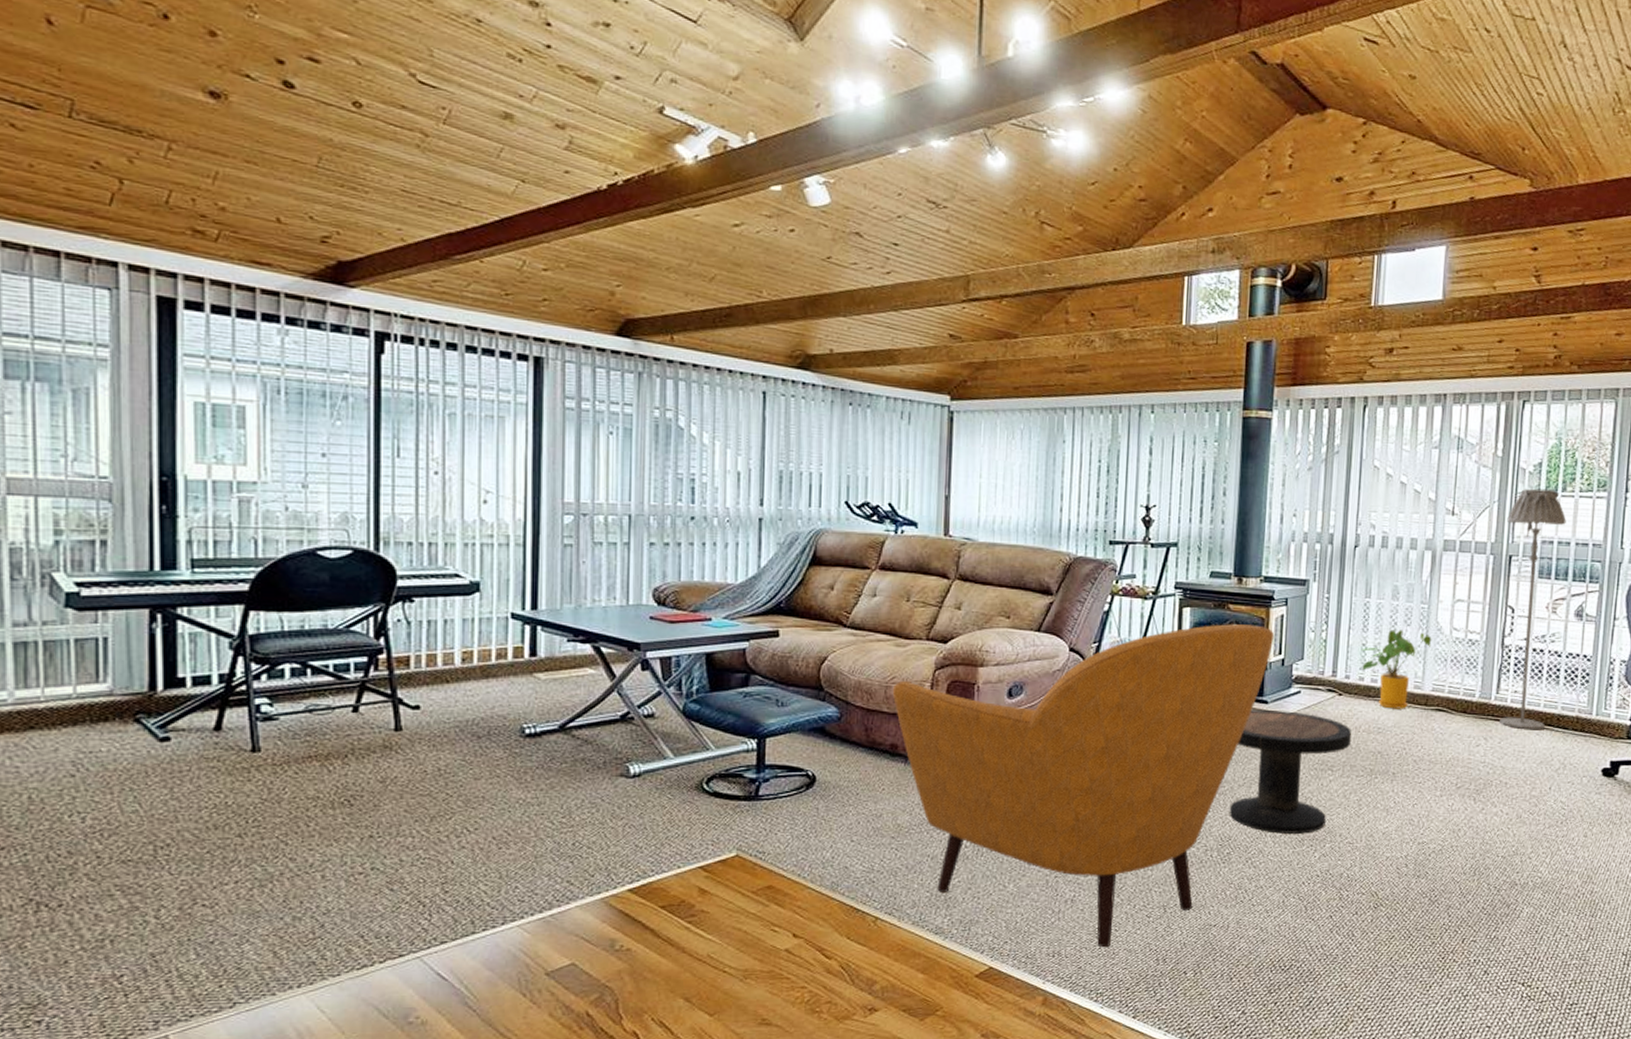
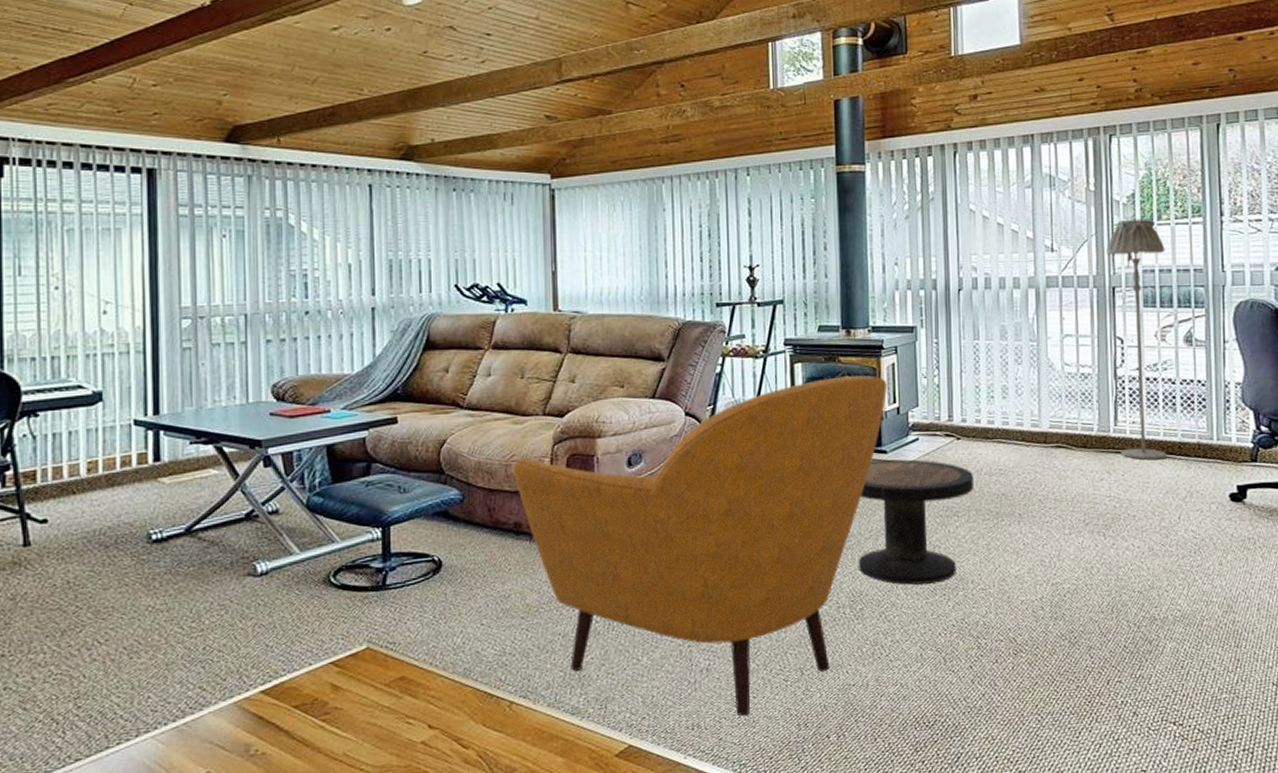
house plant: present [1362,629,1432,709] -> none [976,369,1045,450]

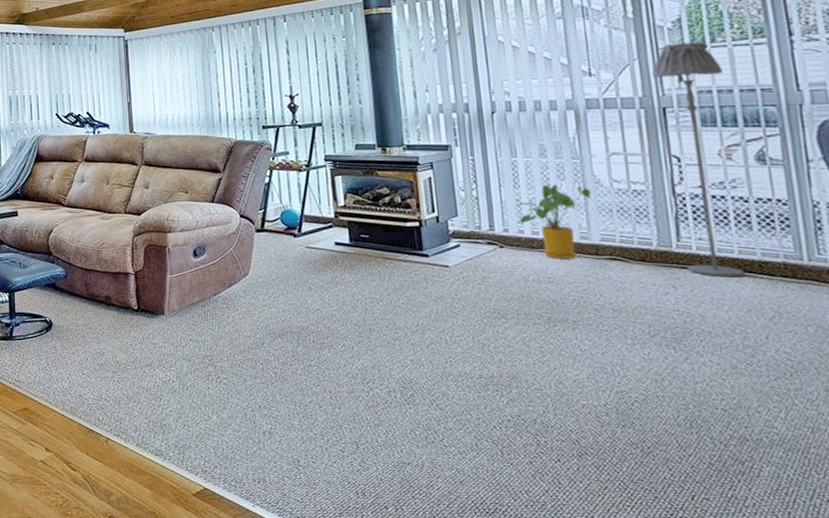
armchair: present [512,375,888,717] -> none [102,187,426,478]
side table: present [858,459,975,585] -> none [404,262,522,379]
house plant: none [976,369,1045,450] -> present [517,184,591,259]

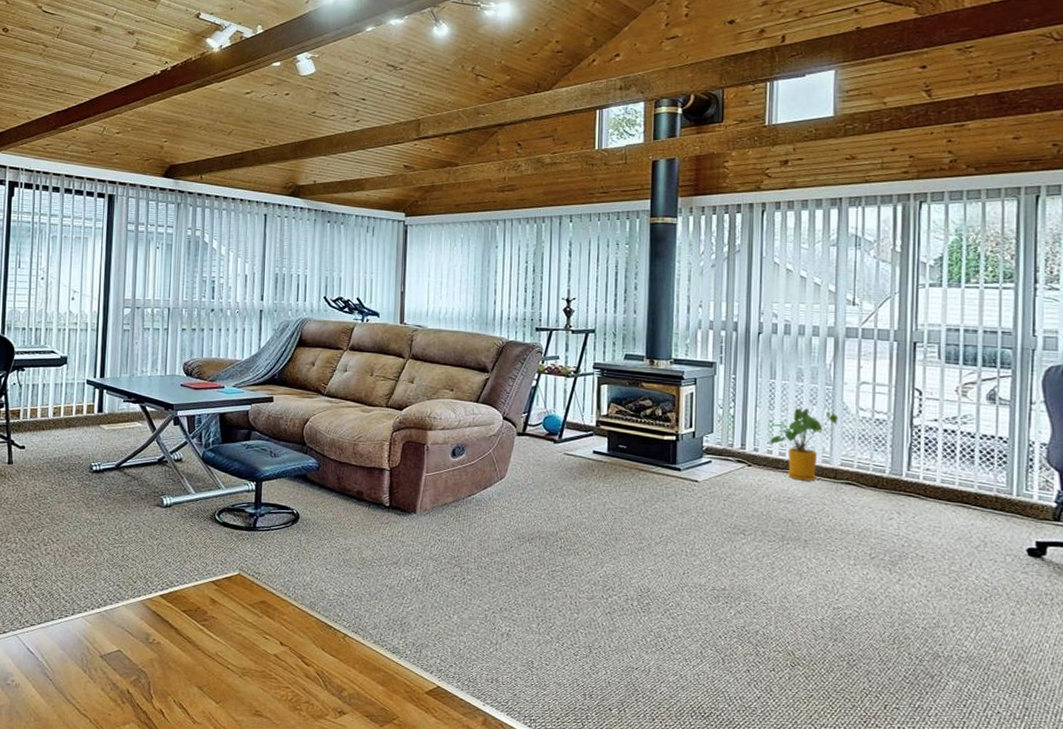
floor lamp: present [652,42,745,278] -> none [909,280,972,508]

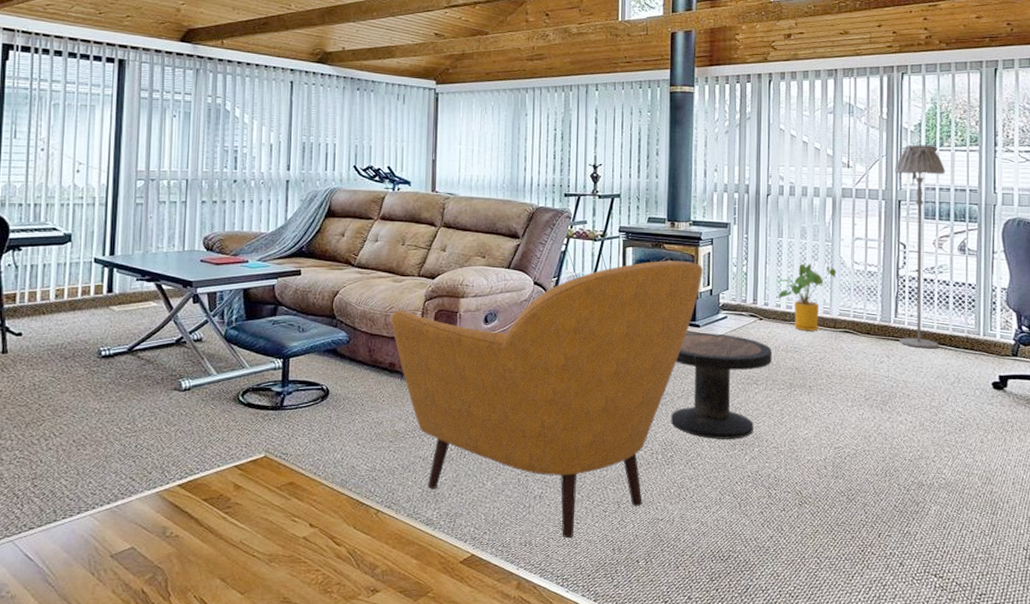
armchair: none [359,399,685,679] -> present [390,261,703,539]
side table: none [647,475,763,591] -> present [670,332,773,439]
floor lamp: none [909,280,972,508] -> present [894,144,945,349]

